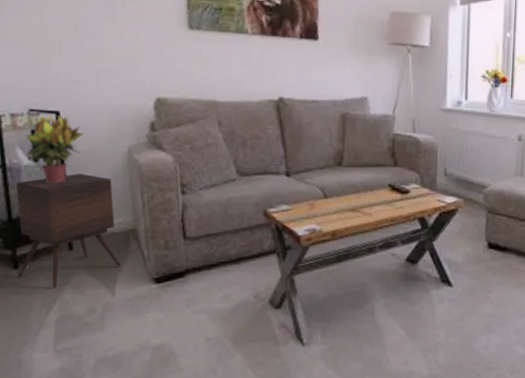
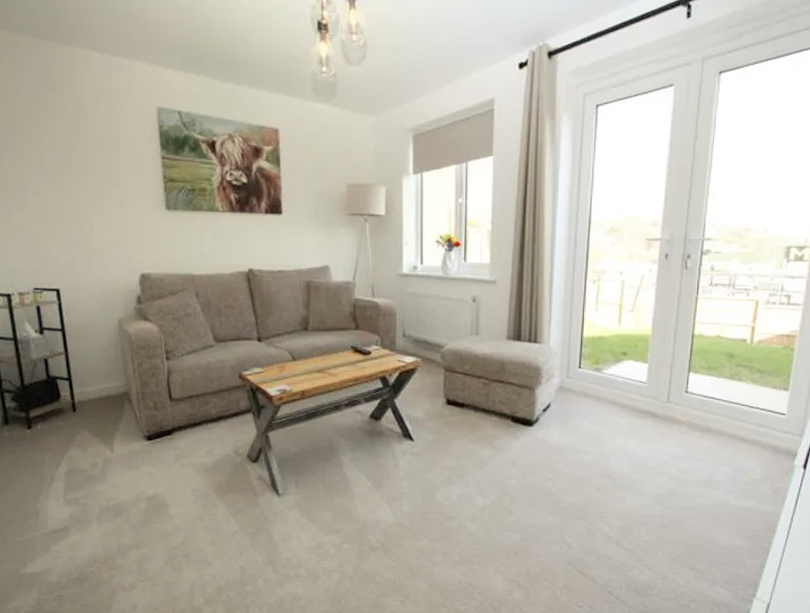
side table: present [15,173,122,288] -> none [26,343,118,445]
potted plant: present [25,114,84,184] -> none [32,292,81,353]

